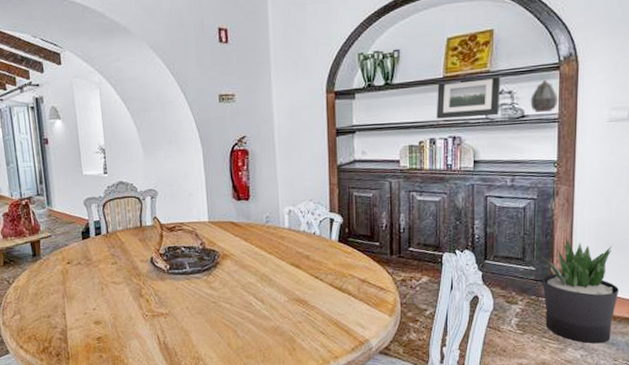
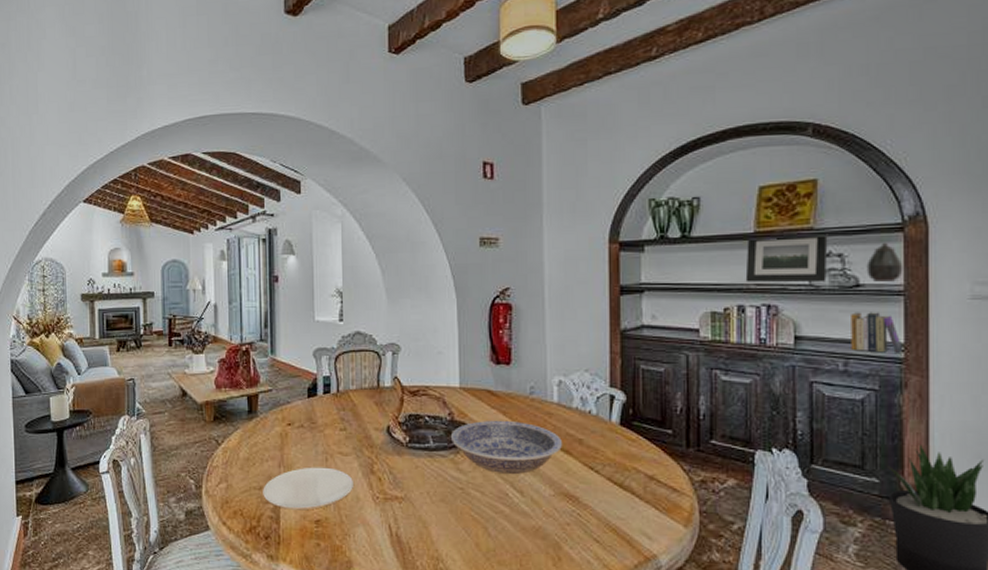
plate: none [51,295,126,332] -> present [263,467,353,510]
bowl: none [203,245,294,288] -> present [450,420,563,475]
books: none [517,137,555,170] -> present [851,312,902,353]

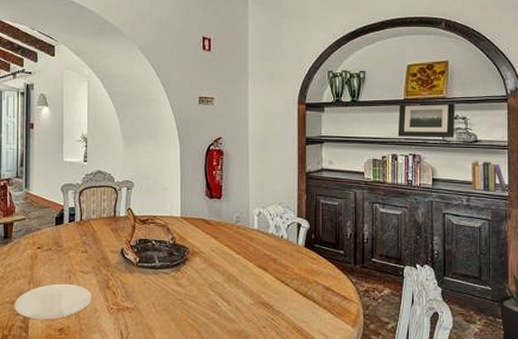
bowl: present [450,420,563,475] -> none [172,243,261,288]
decorative jar: present [866,242,904,282] -> none [482,109,507,139]

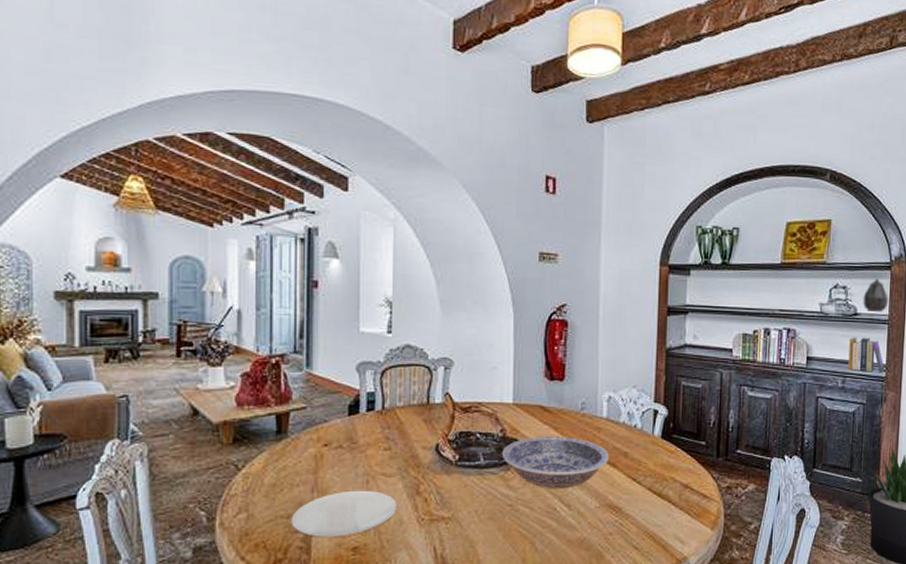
bowl: none [172,243,261,288] -> present [501,435,610,489]
picture frame: present [397,102,456,138] -> none [771,268,837,311]
decorative jar: none [482,109,507,139] -> present [863,278,889,312]

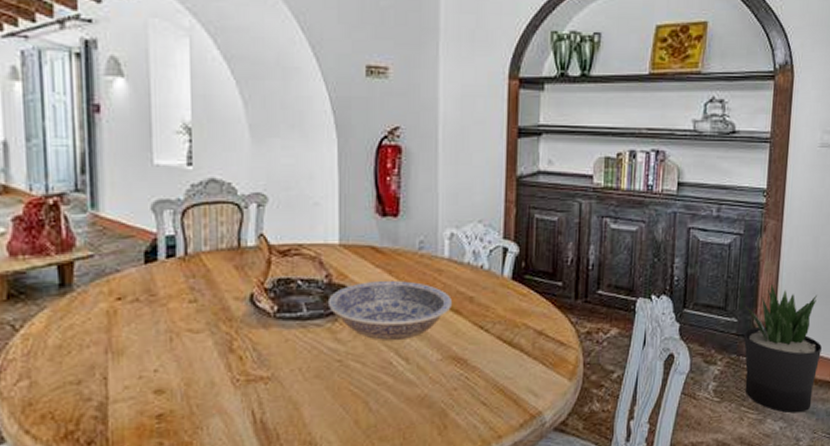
plate: present [291,490,397,538] -> none [82,349,207,406]
books: present [848,337,884,372] -> none [724,158,765,198]
decorative jar: present [863,278,889,312] -> none [742,89,772,129]

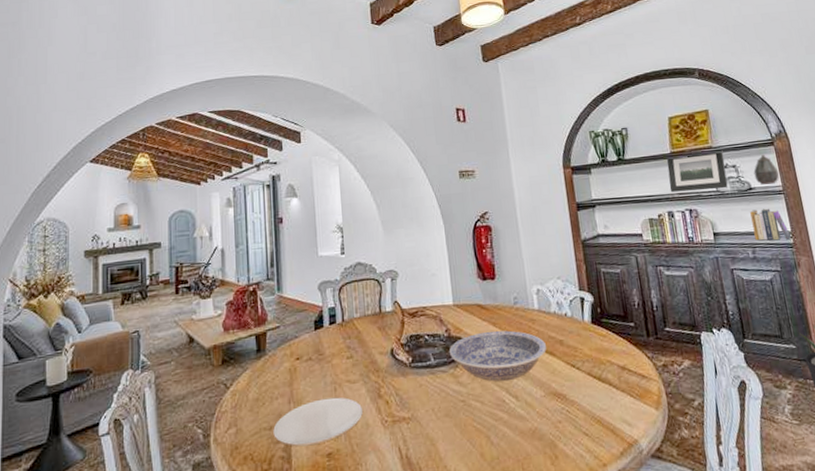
plate: none [82,349,207,406] -> present [273,397,363,447]
picture frame: none [638,79,713,128] -> present [666,150,728,193]
books: none [724,158,765,198] -> present [750,208,791,241]
decorative jar: none [742,89,772,129] -> present [753,154,780,185]

